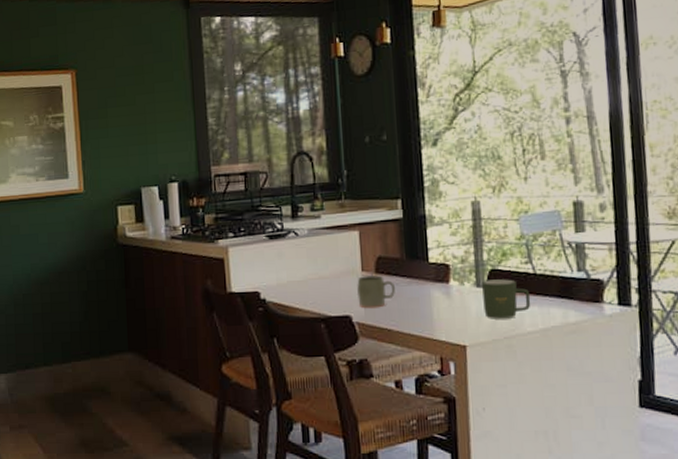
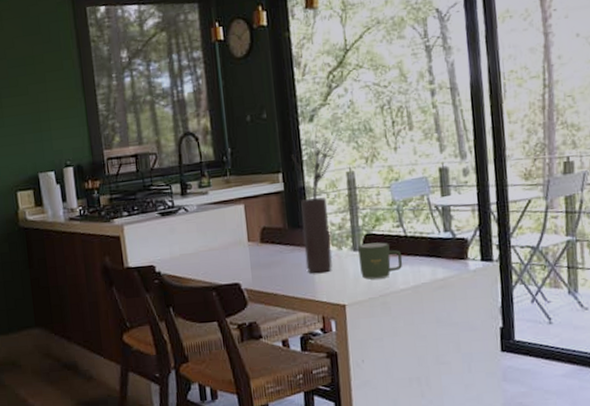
mug: present [357,275,395,309] -> none [244,244,280,276]
vase: none [412,156,463,309] -> present [291,131,338,273]

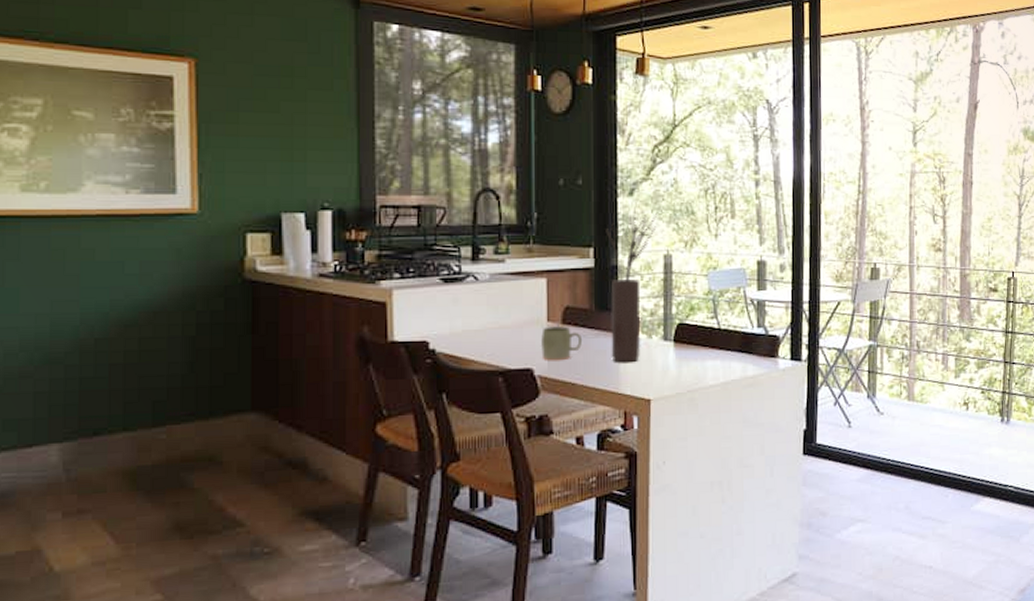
mug: none [244,244,280,276] -> present [541,326,582,361]
mug: present [358,242,403,280] -> none [669,333,714,373]

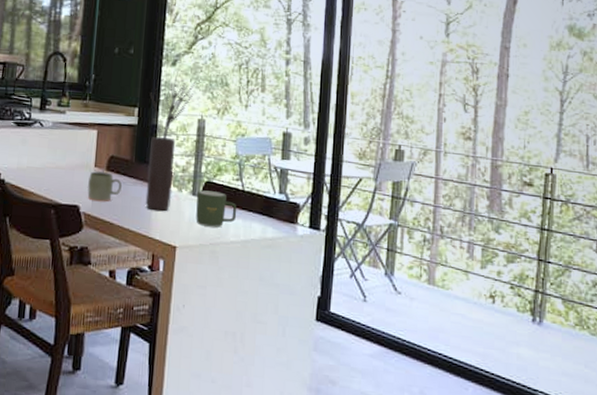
mug: none [669,333,714,373] -> present [196,190,237,228]

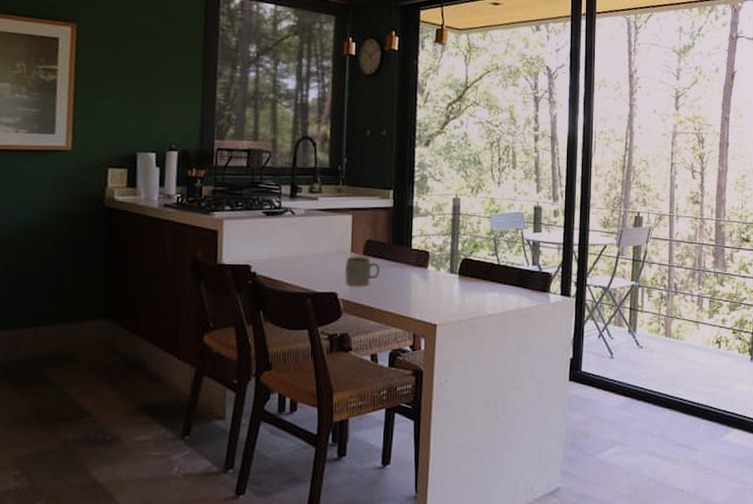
vase: present [145,75,196,211] -> none [404,155,450,290]
mug: present [196,190,237,228] -> none [454,267,494,302]

